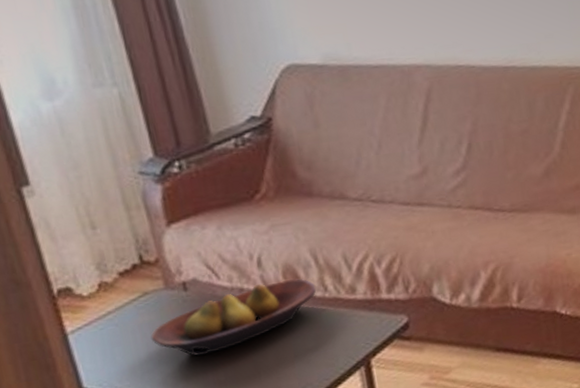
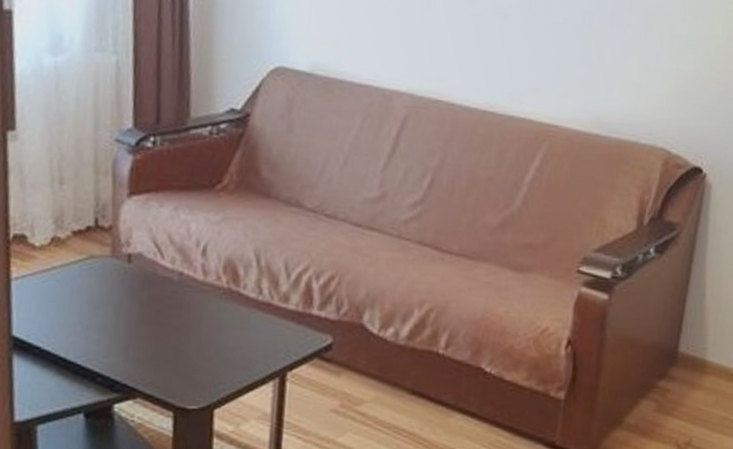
fruit bowl: present [150,278,317,357] -> none [86,272,252,331]

